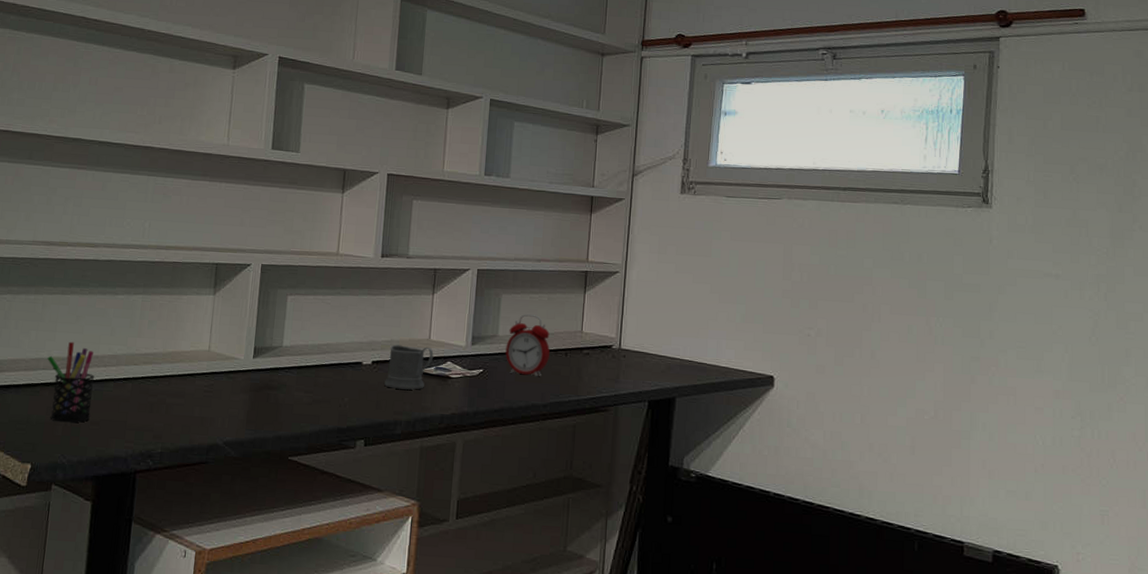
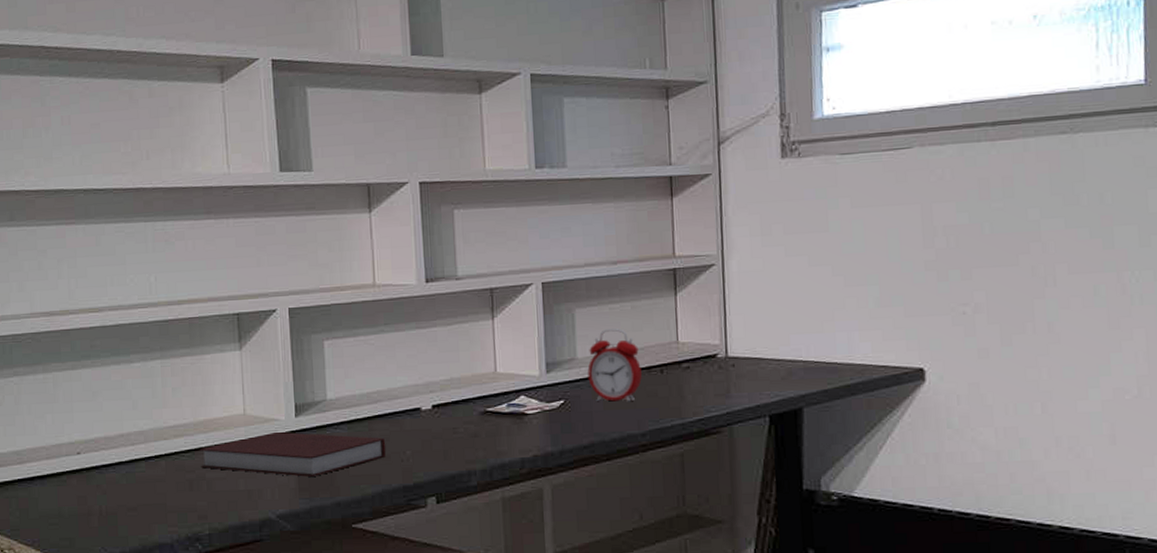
pen holder: present [47,341,95,423] -> none [69,421,126,512]
notebook: none [162,368,328,411] -> present [199,431,386,477]
mug: present [384,344,434,390] -> none [450,381,503,434]

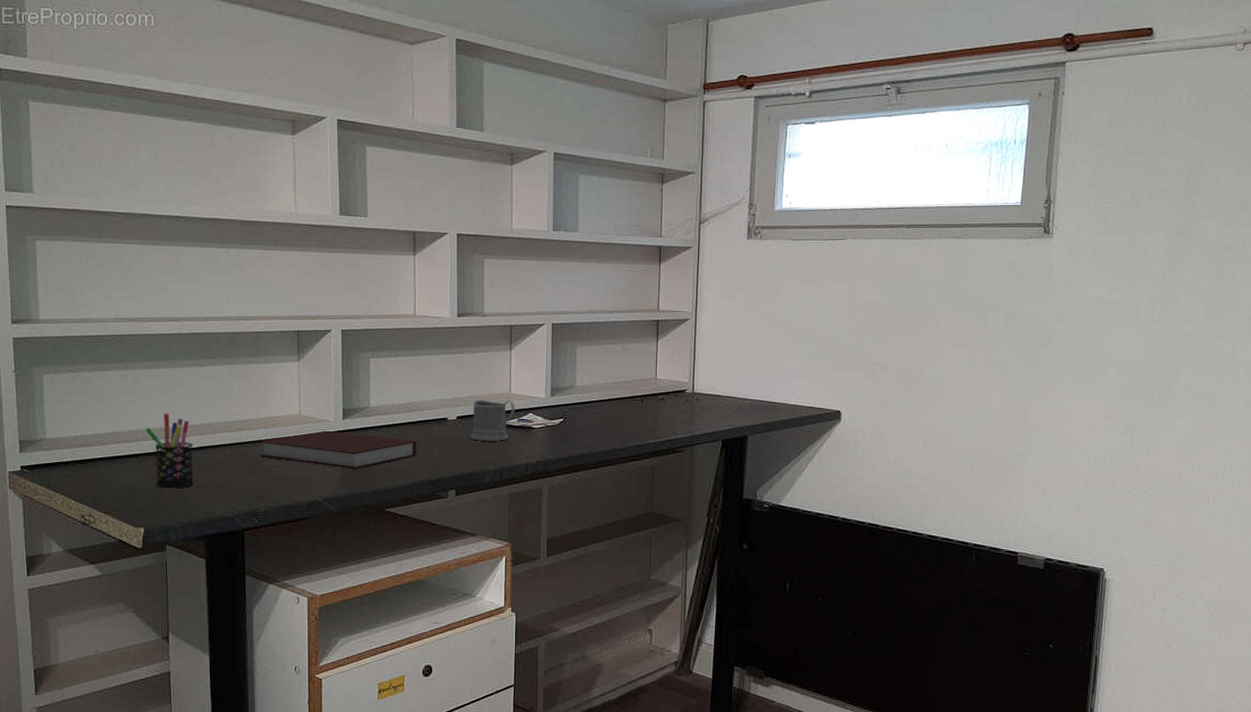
pen holder: none [69,421,126,512] -> present [145,413,194,489]
mug: none [450,381,503,434] -> present [470,400,515,441]
alarm clock: present [587,329,642,402] -> none [584,365,626,423]

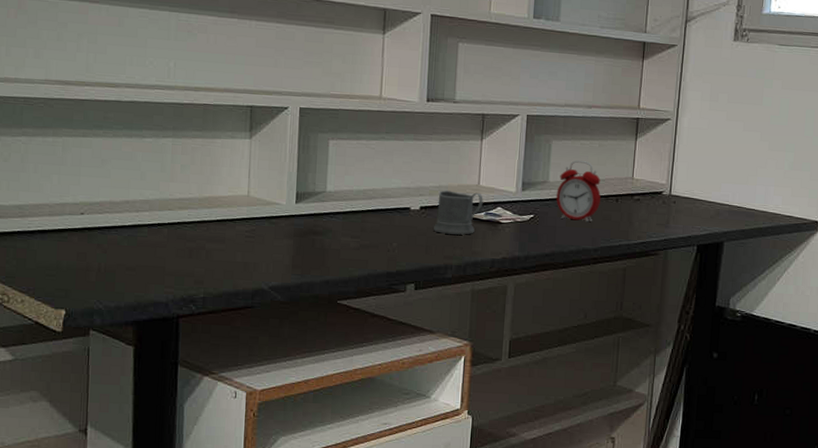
pen holder: present [145,413,194,489] -> none [73,186,127,269]
notebook: present [260,430,417,469] -> none [201,214,376,257]
alarm clock: none [584,365,626,423] -> present [556,160,601,222]

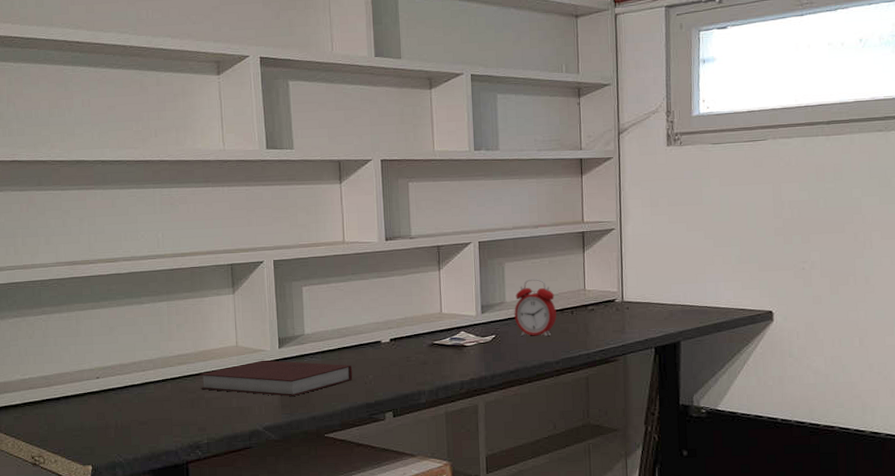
notebook: none [201,214,376,257] -> present [199,360,353,396]
mug: present [434,190,483,235] -> none [404,320,447,362]

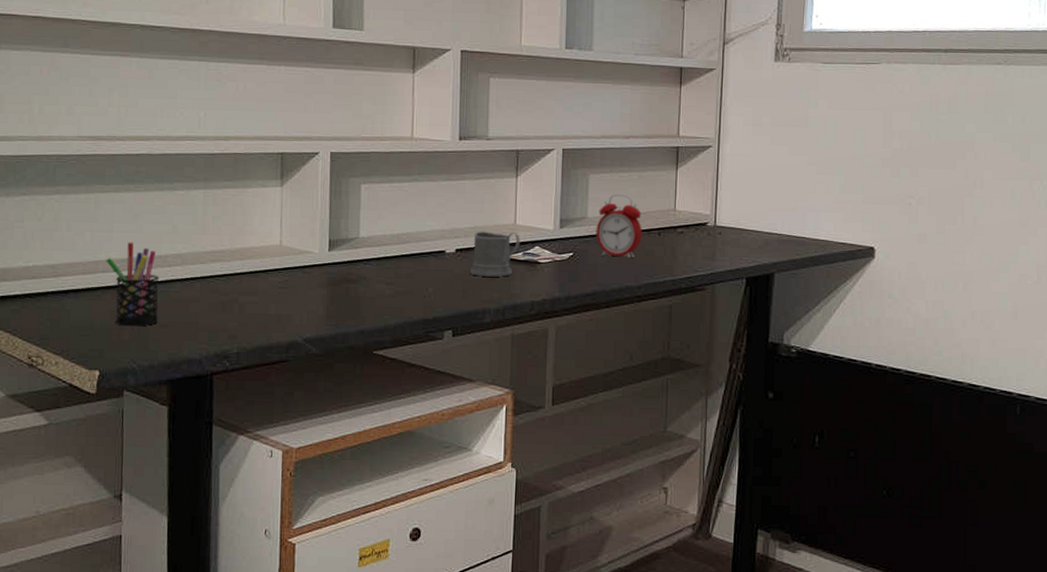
pen holder: none [89,351,138,426] -> present [106,242,160,327]
notebook: present [199,360,353,396] -> none [234,263,411,306]
mug: none [404,320,447,362] -> present [470,231,520,277]

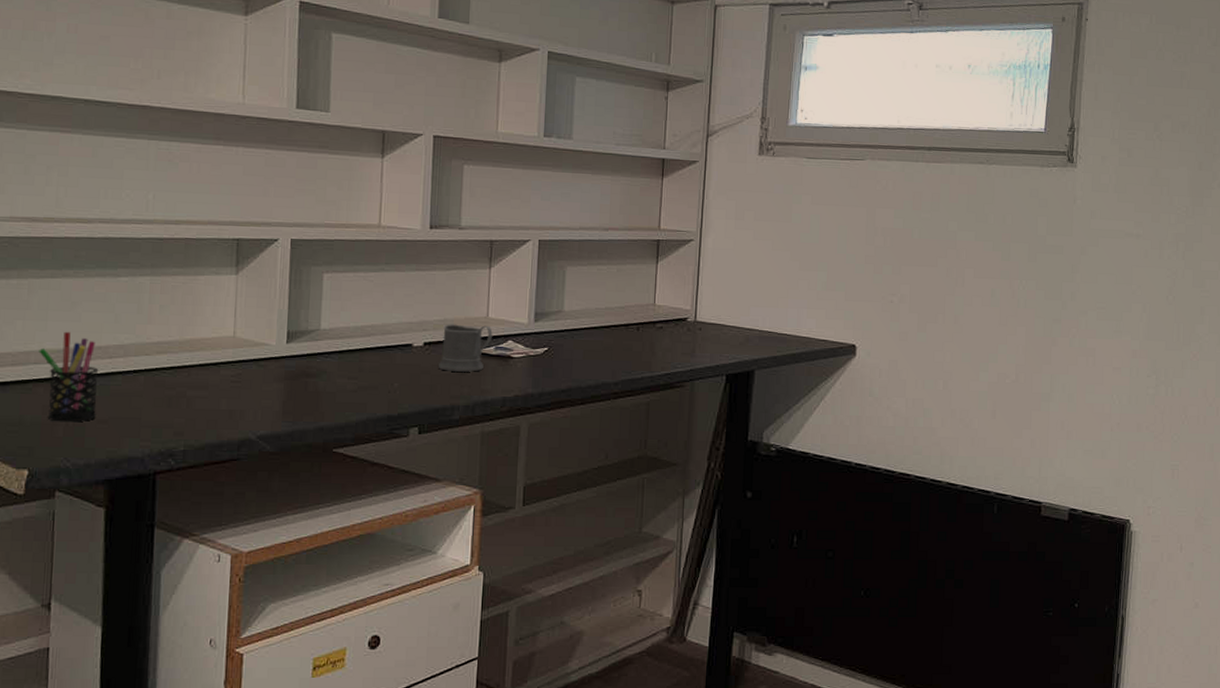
alarm clock: present [596,194,642,259] -> none [572,287,620,354]

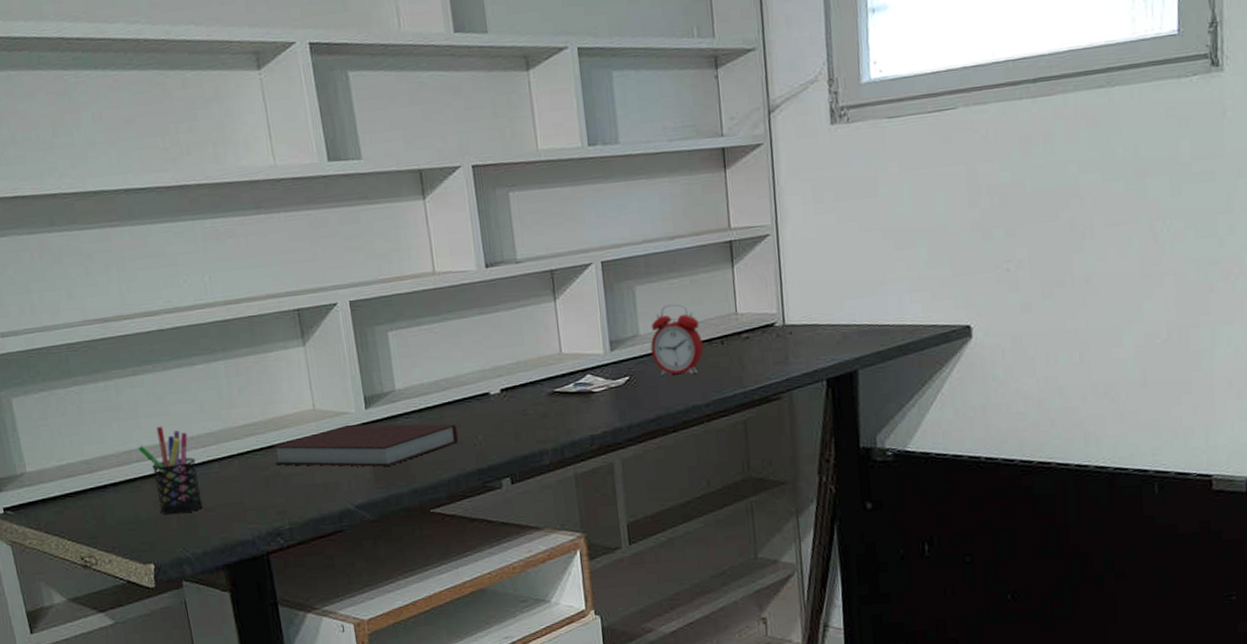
notebook: none [182,355,375,401] -> present [272,424,459,467]
mug: present [439,324,493,372] -> none [517,362,570,416]
alarm clock: none [572,287,620,354] -> present [650,303,704,375]

